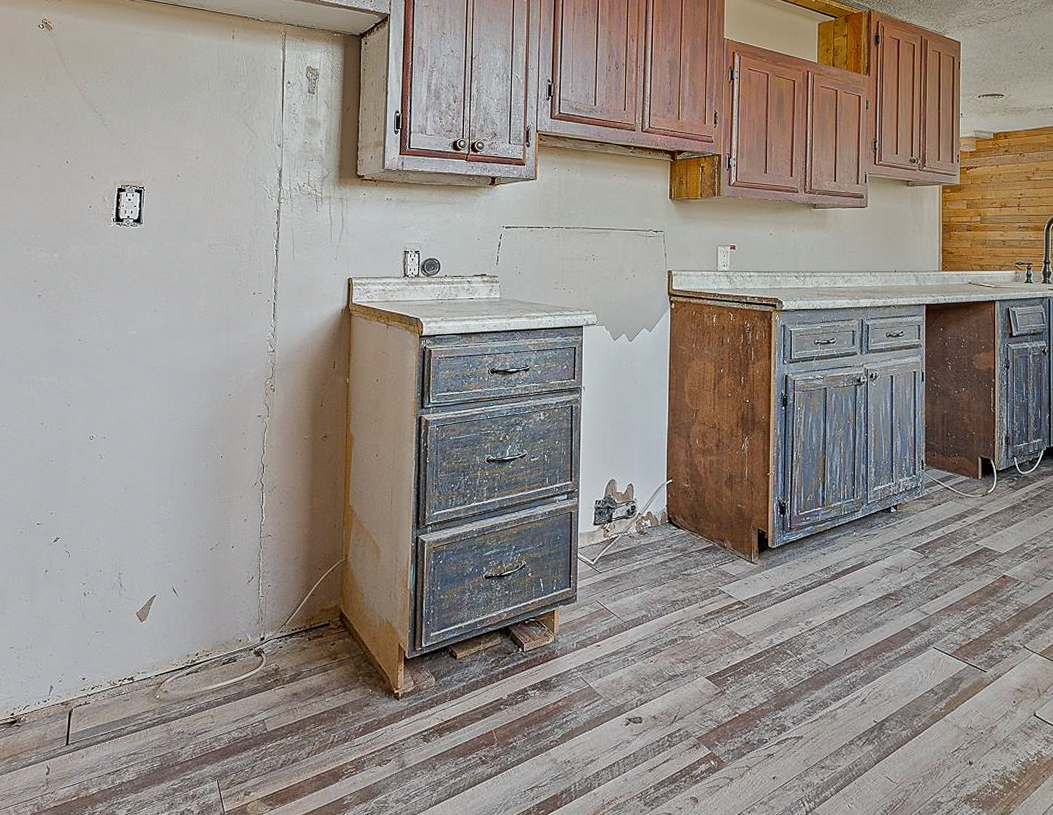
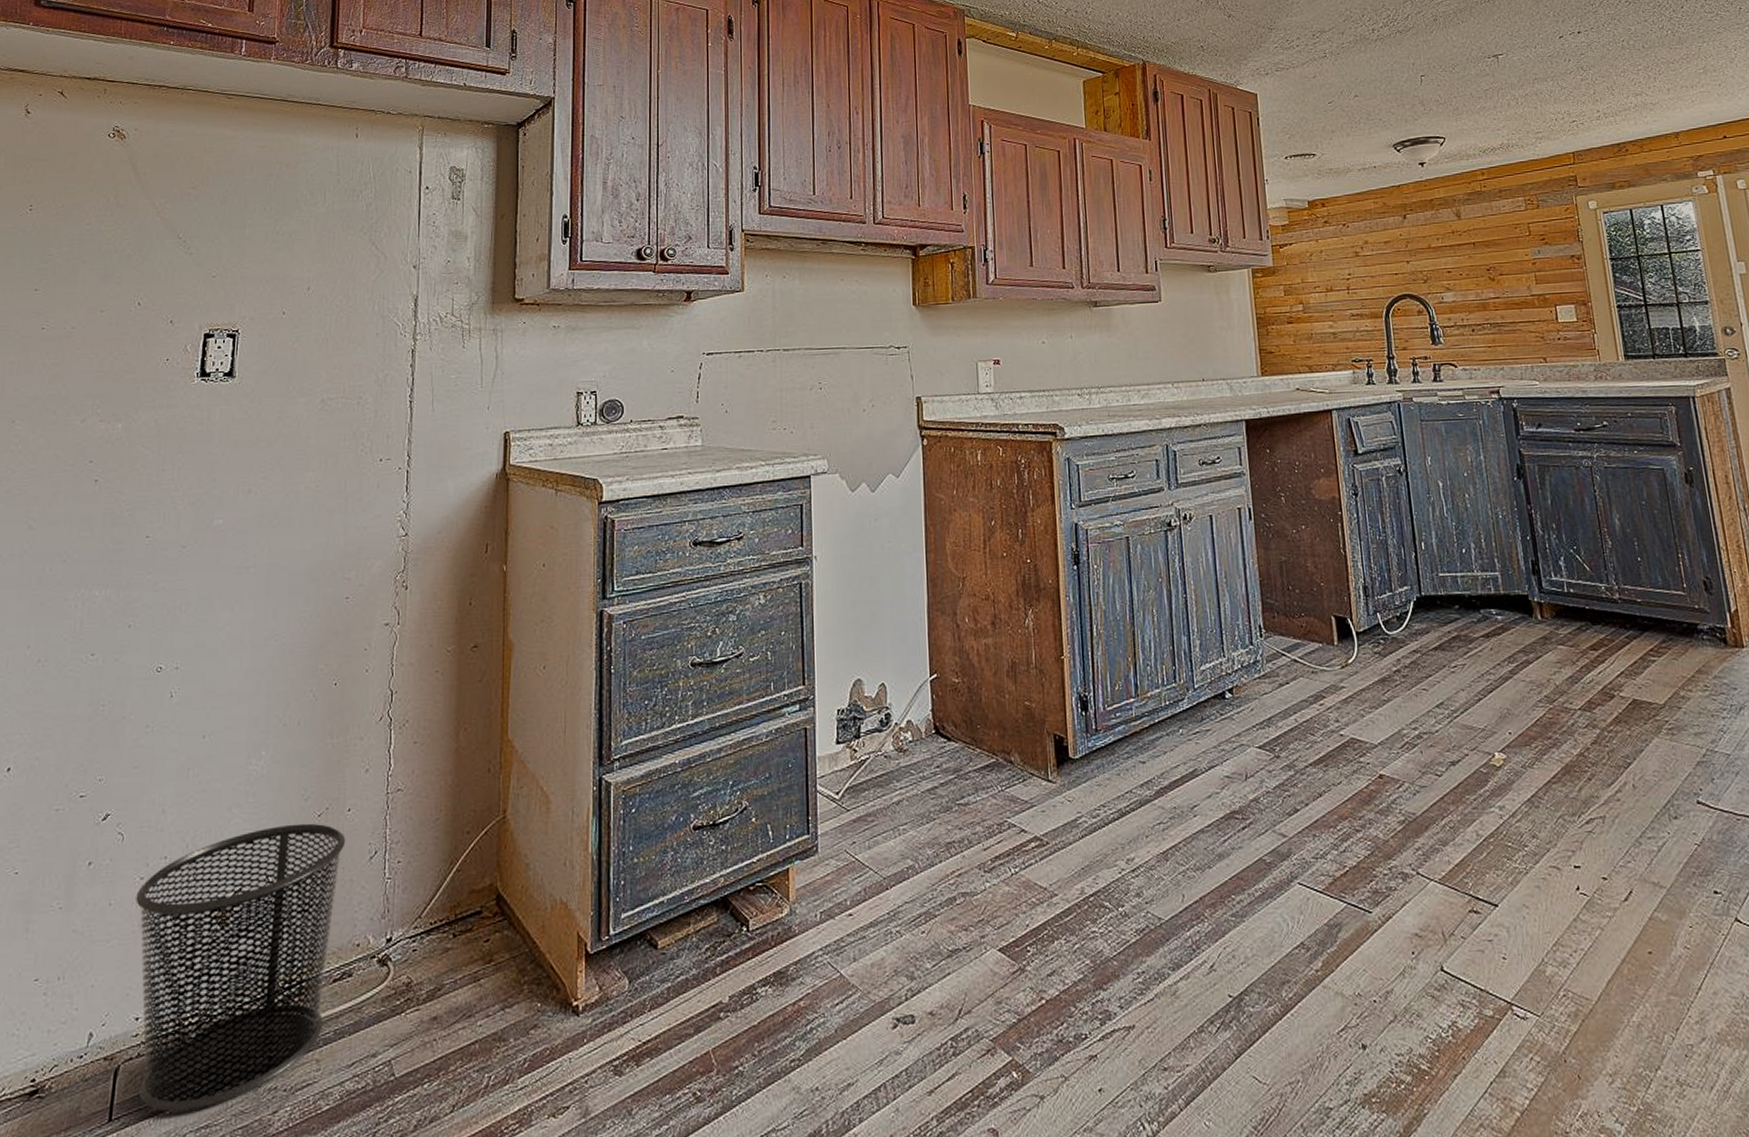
waste bin: none [80,554,231,742] -> present [136,823,346,1112]

